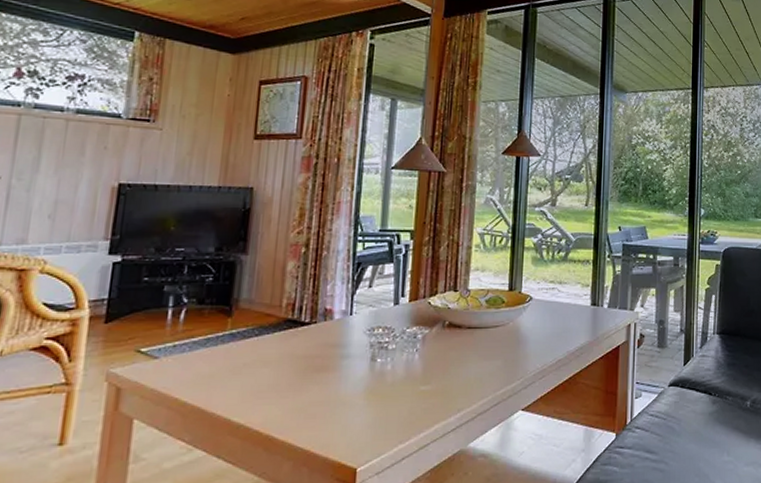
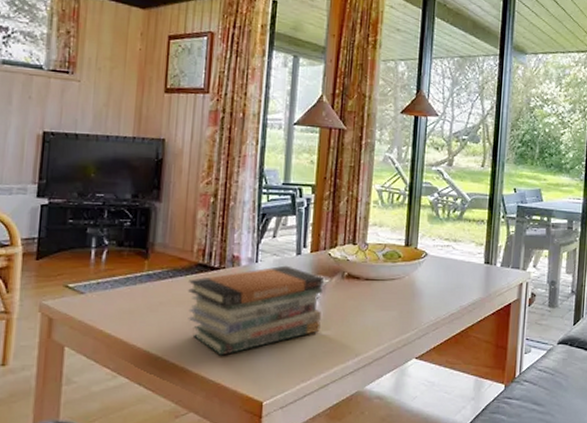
book stack: none [274,317,424,420] -> present [188,265,325,356]

